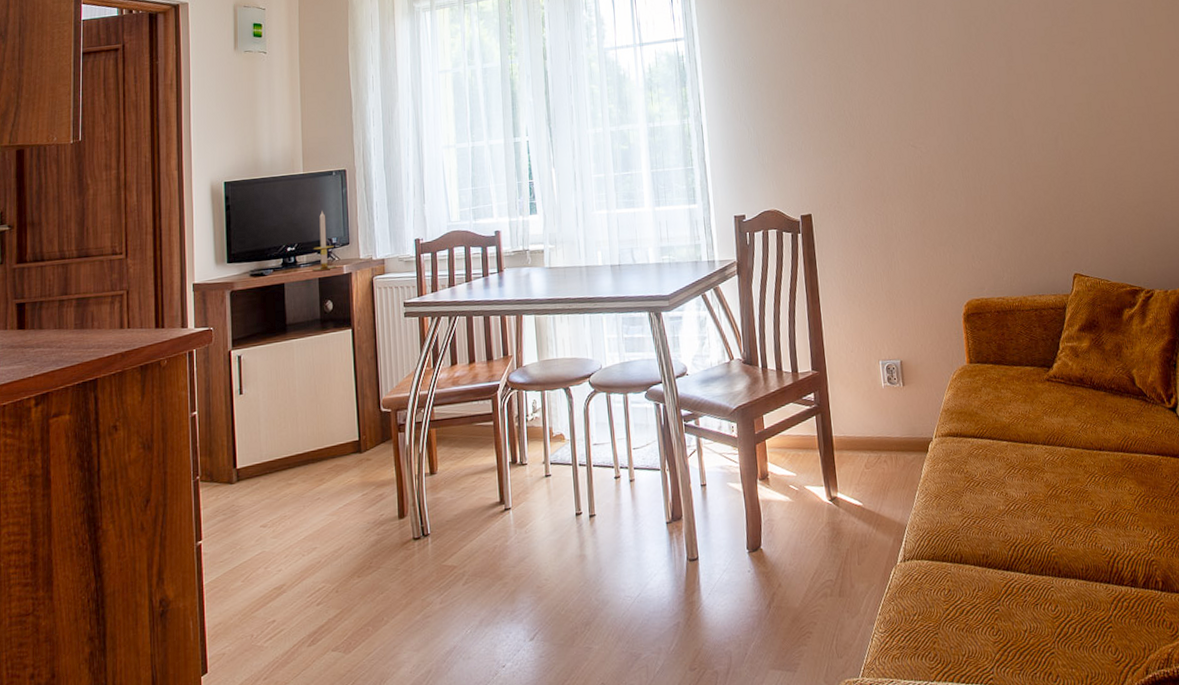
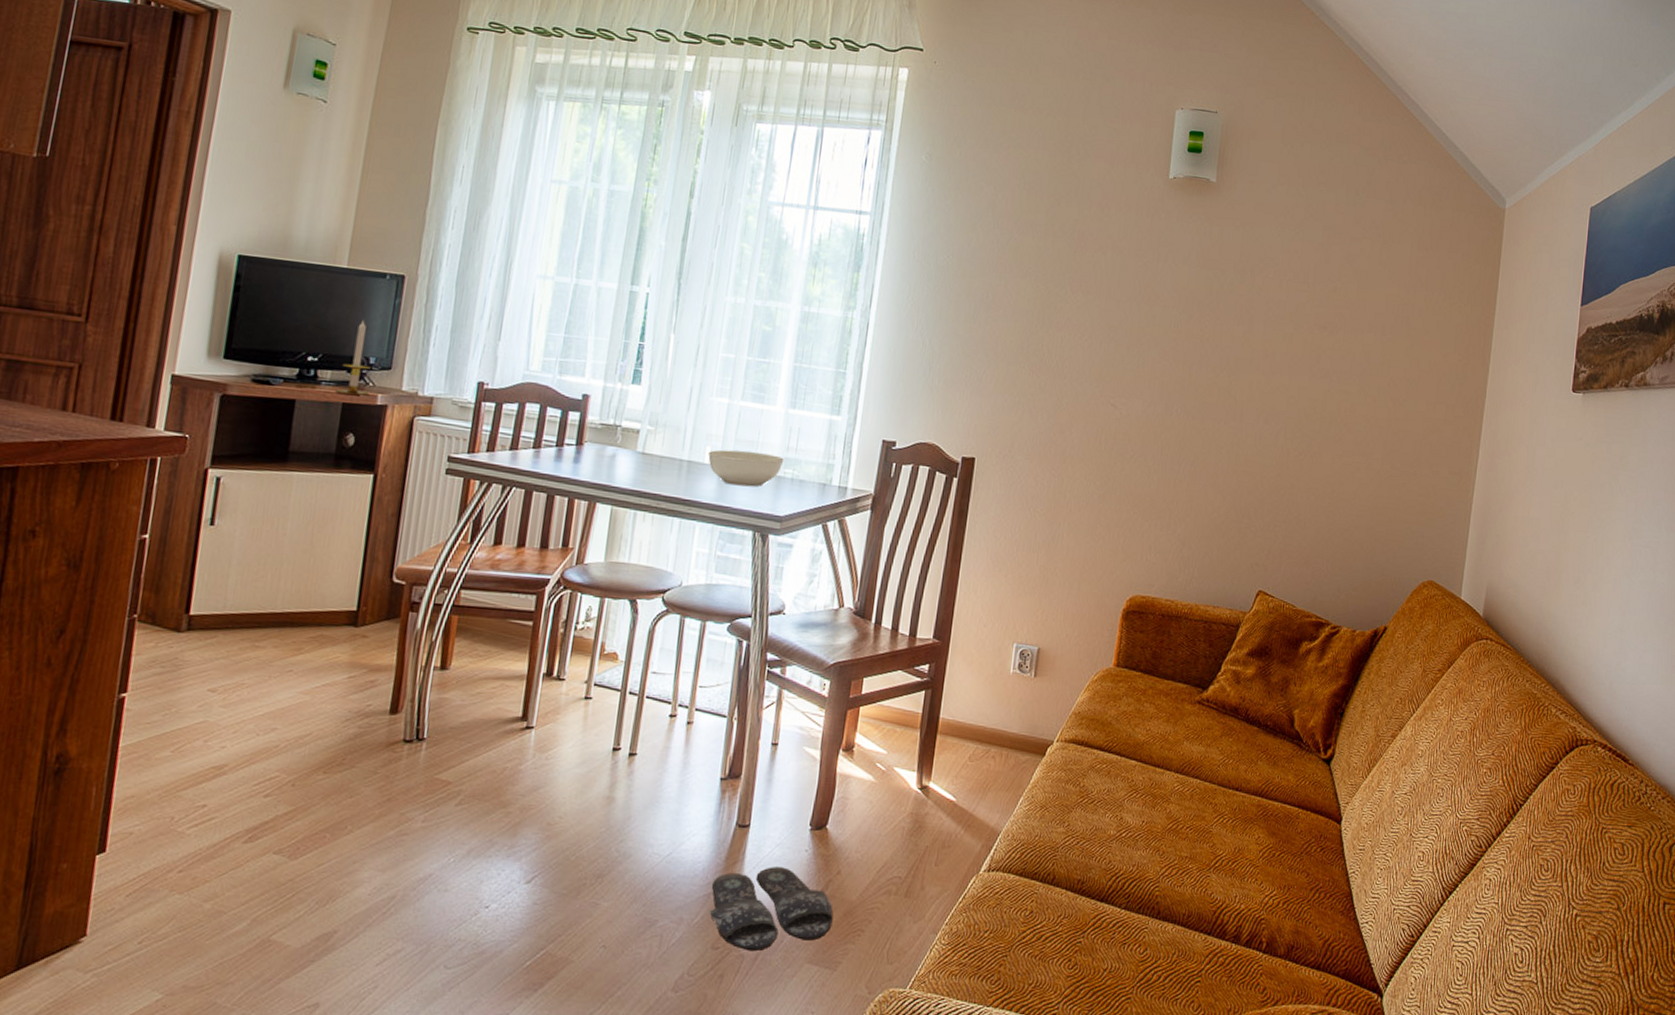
bowl: none [600,246,660,279] -> present [708,449,784,487]
slippers: none [679,589,784,667] -> present [709,867,833,951]

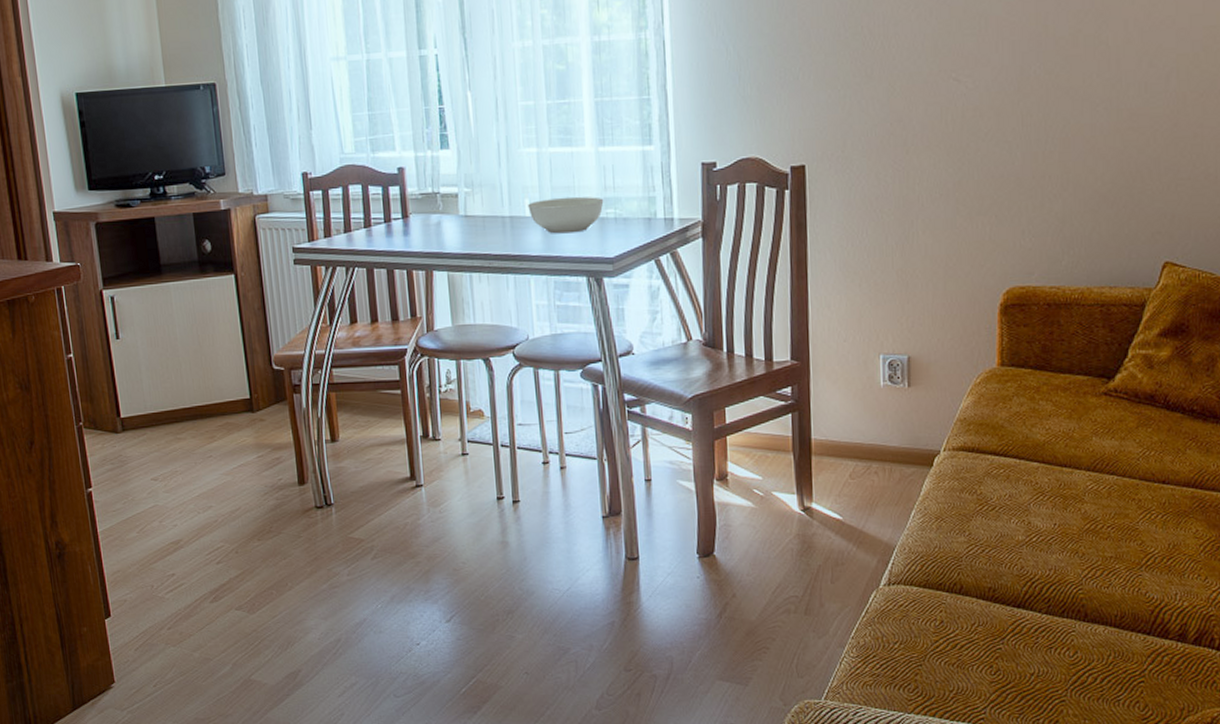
candle: present [336,320,371,396] -> none [184,133,213,204]
slippers: present [709,867,833,951] -> none [614,594,736,671]

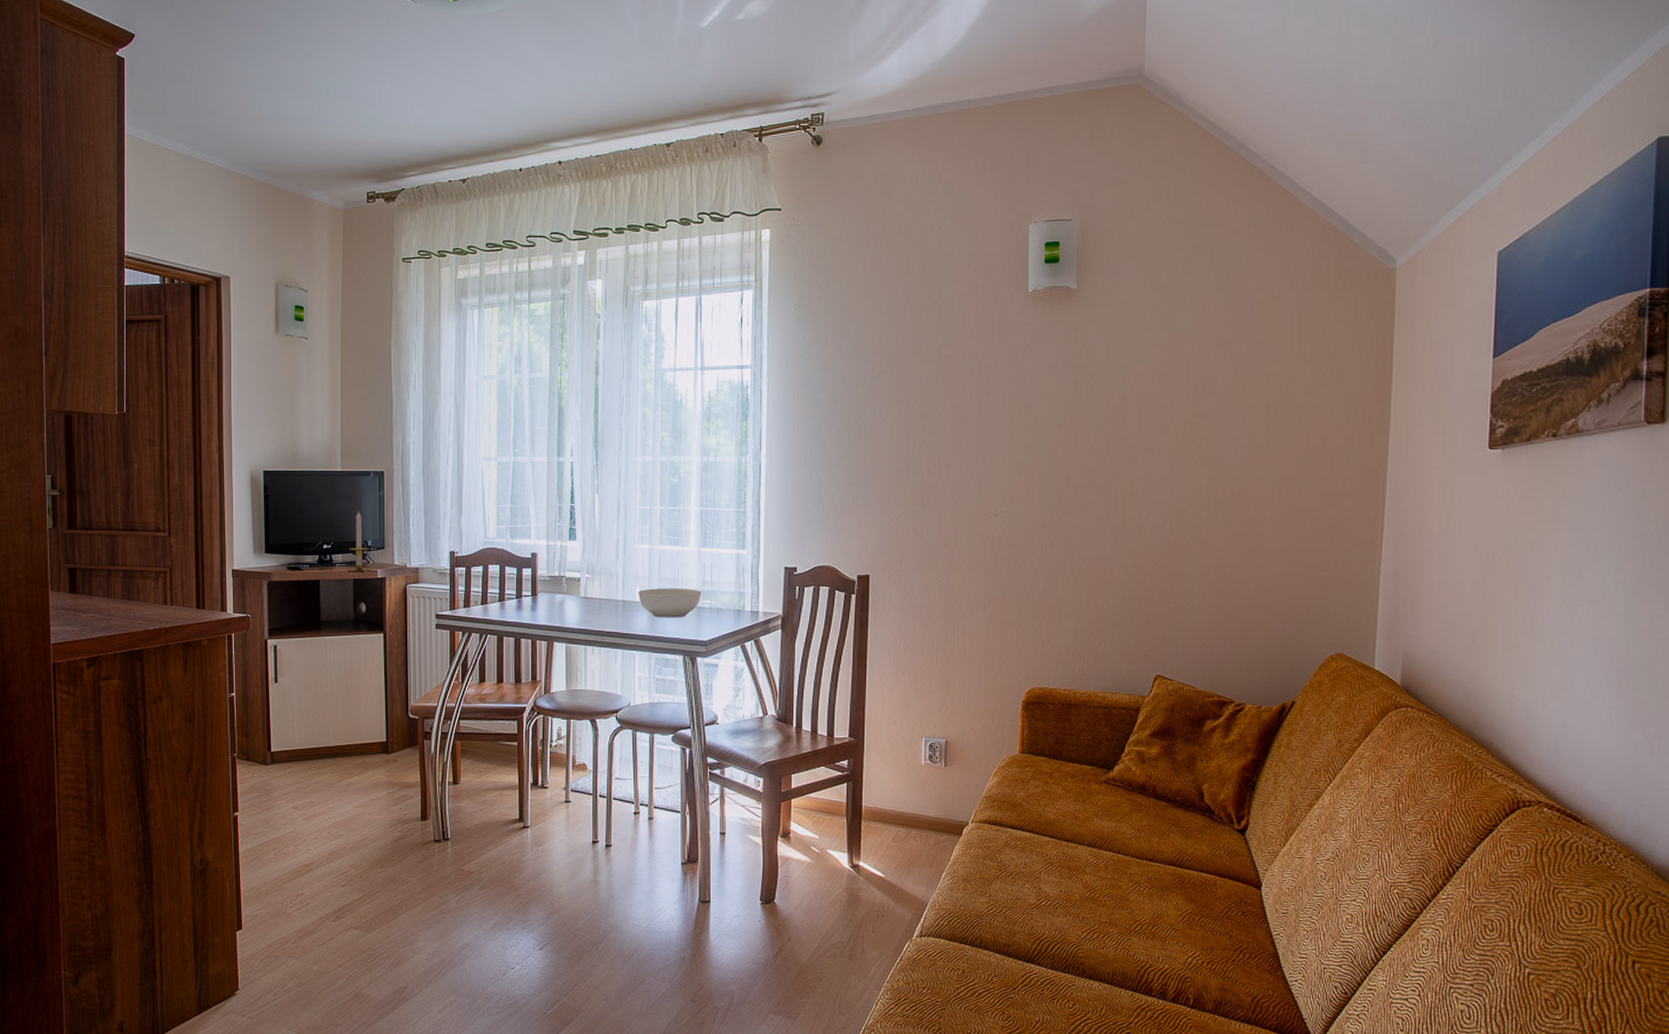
candle: none [184,133,213,204] -> present [347,511,372,571]

